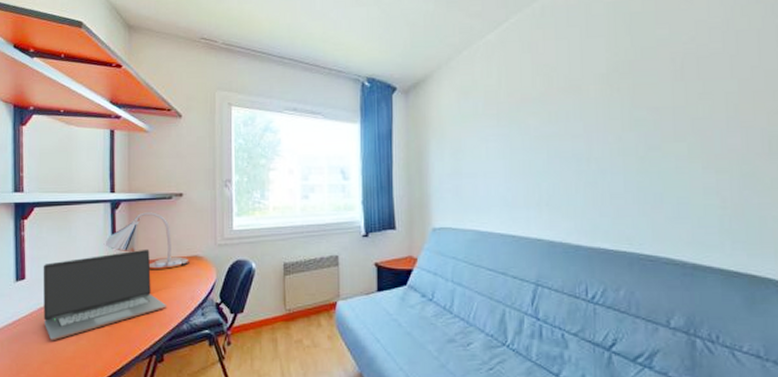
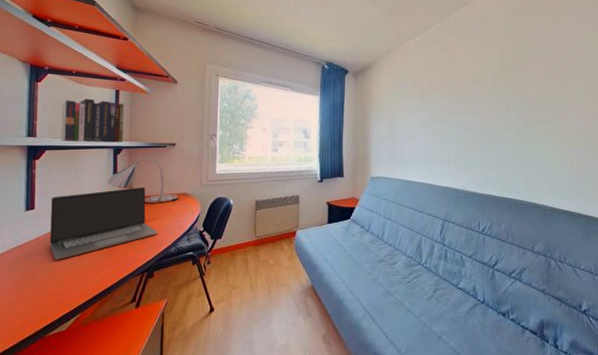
books: none [50,142,121,197] -> present [61,98,125,143]

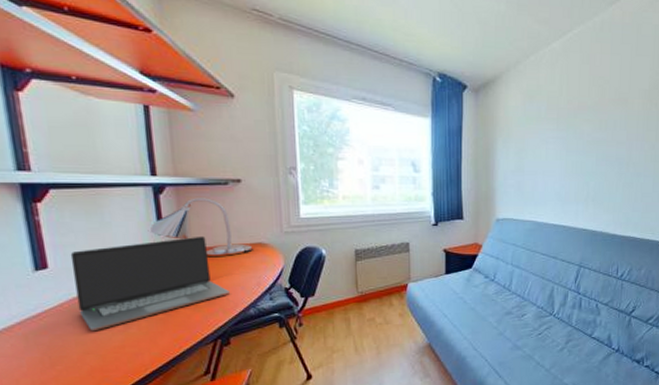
books: present [61,98,125,143] -> none [62,116,165,179]

